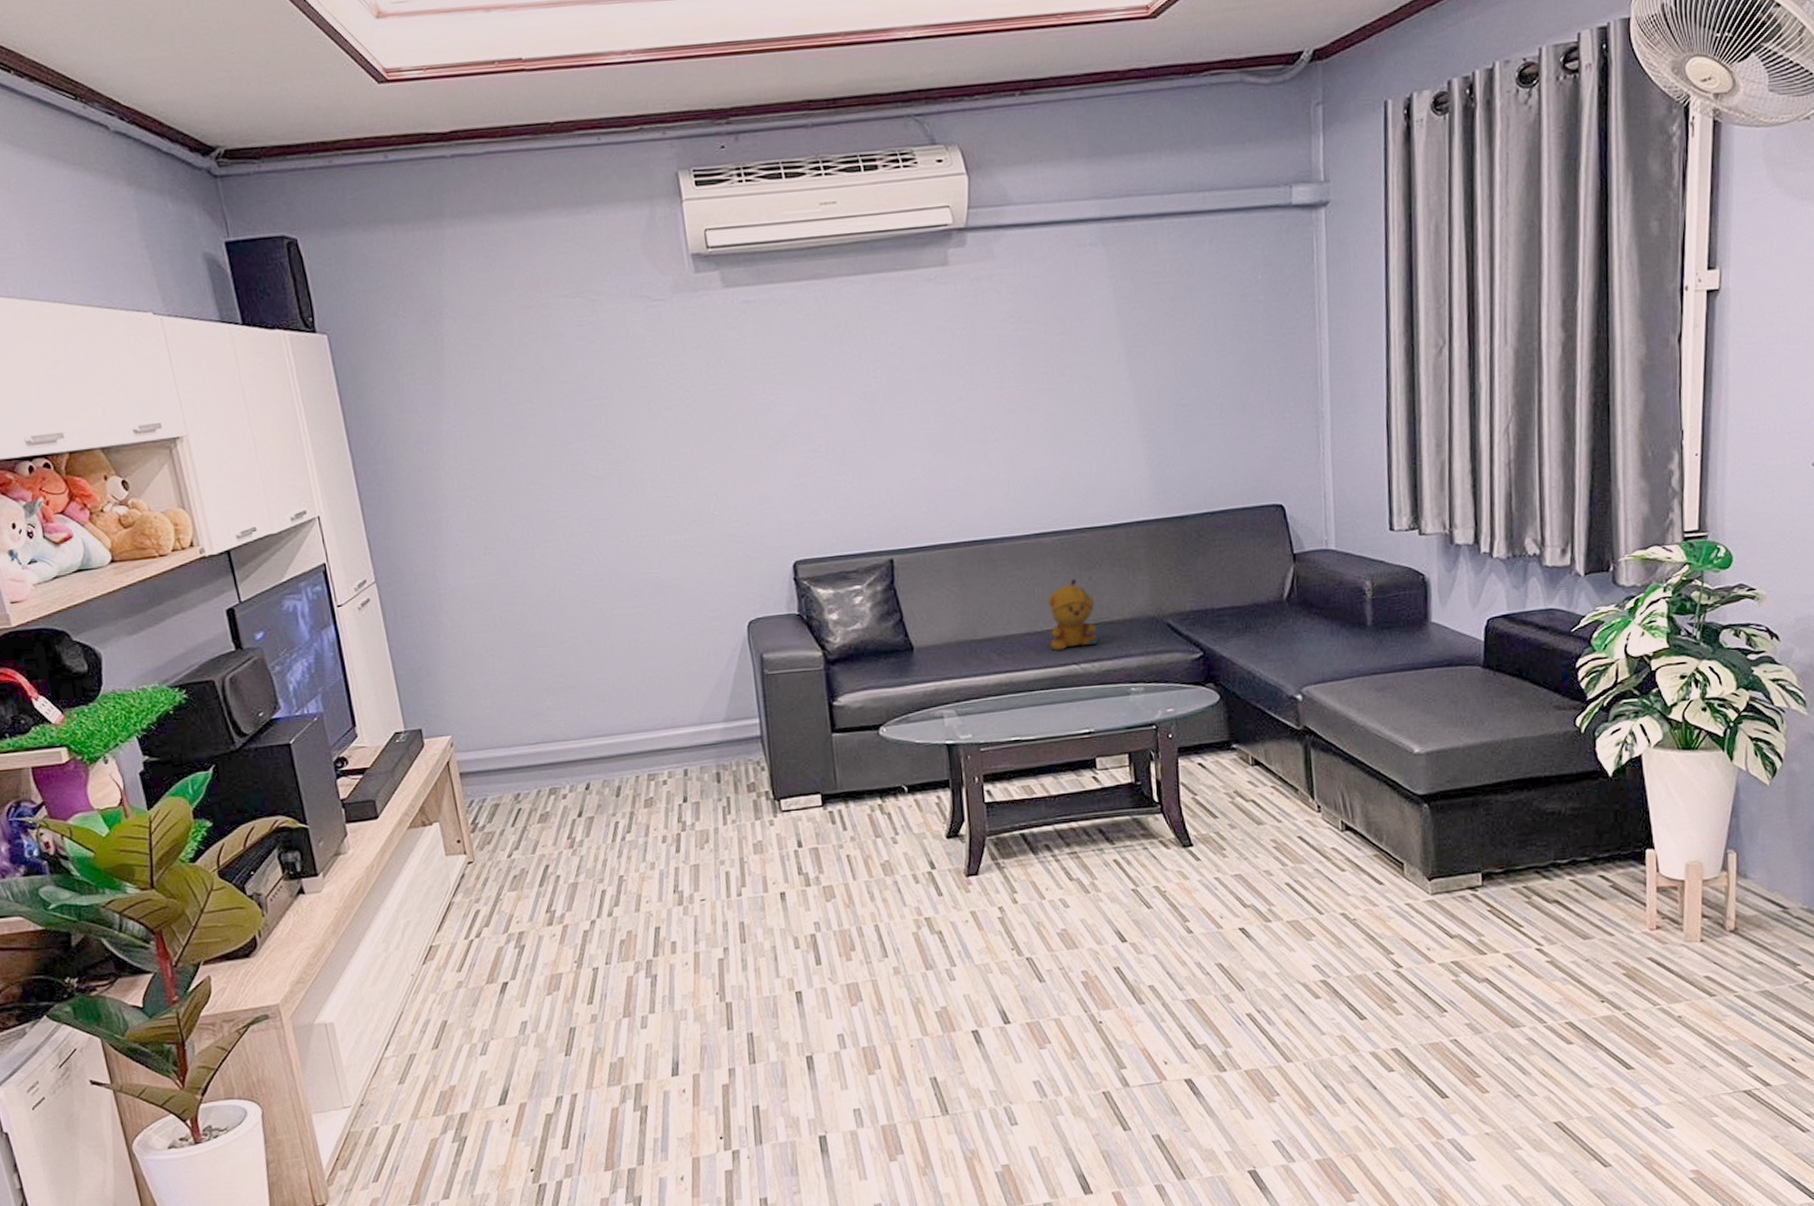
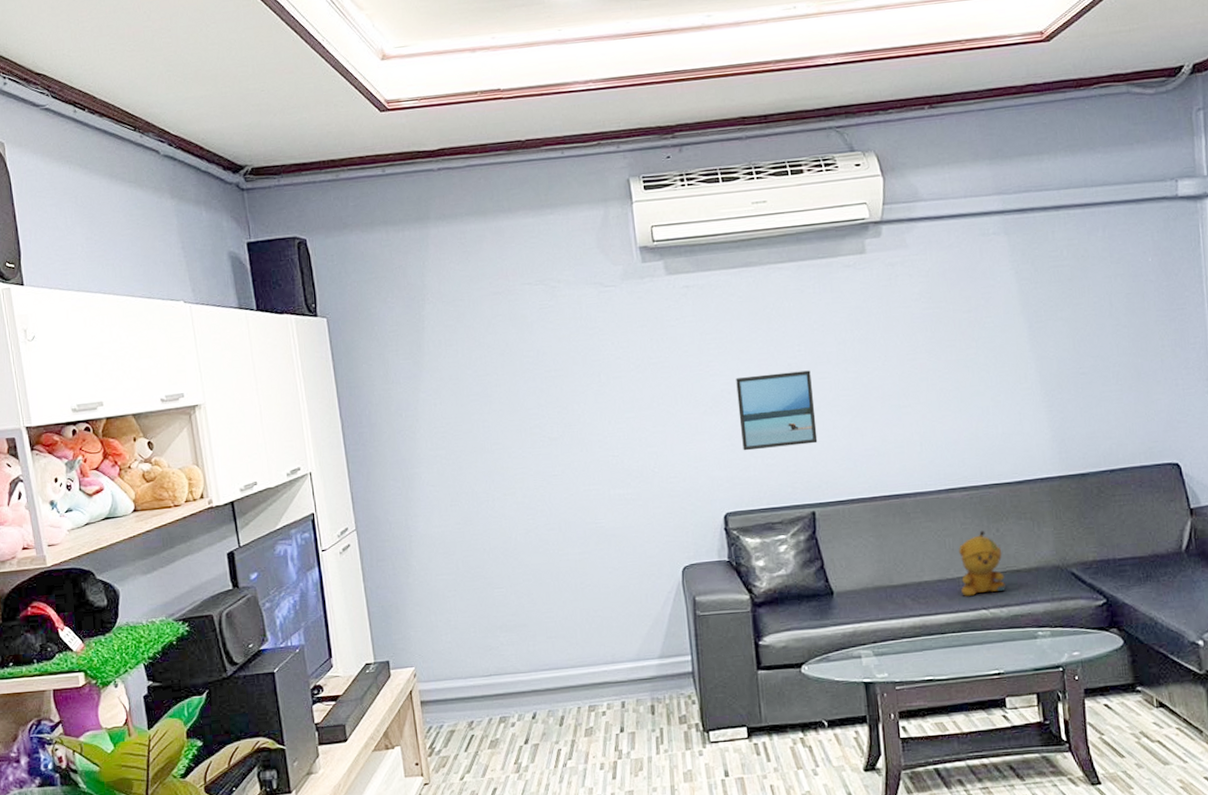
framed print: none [804,400,896,492] -> present [736,370,818,451]

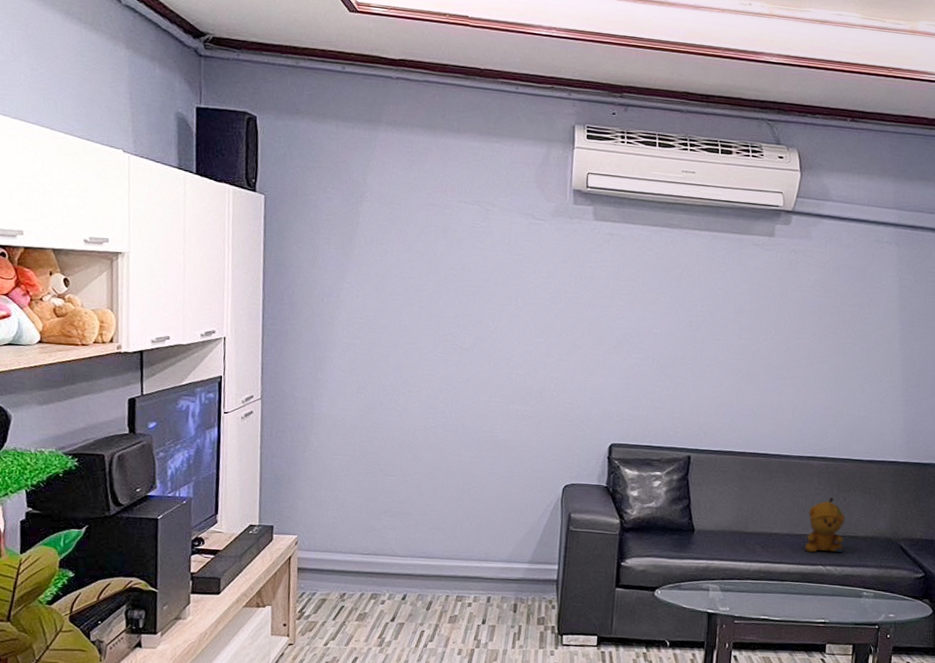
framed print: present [736,370,818,451] -> none [636,325,708,396]

